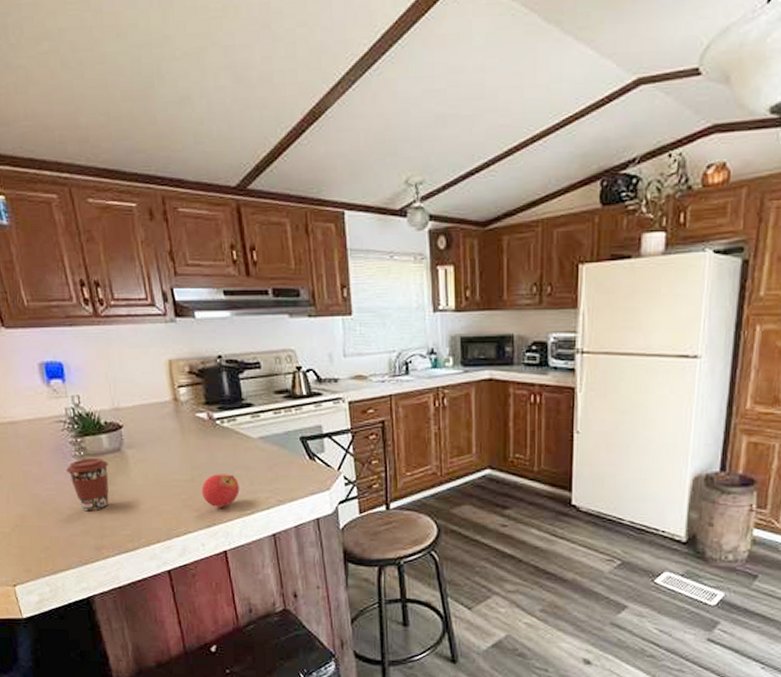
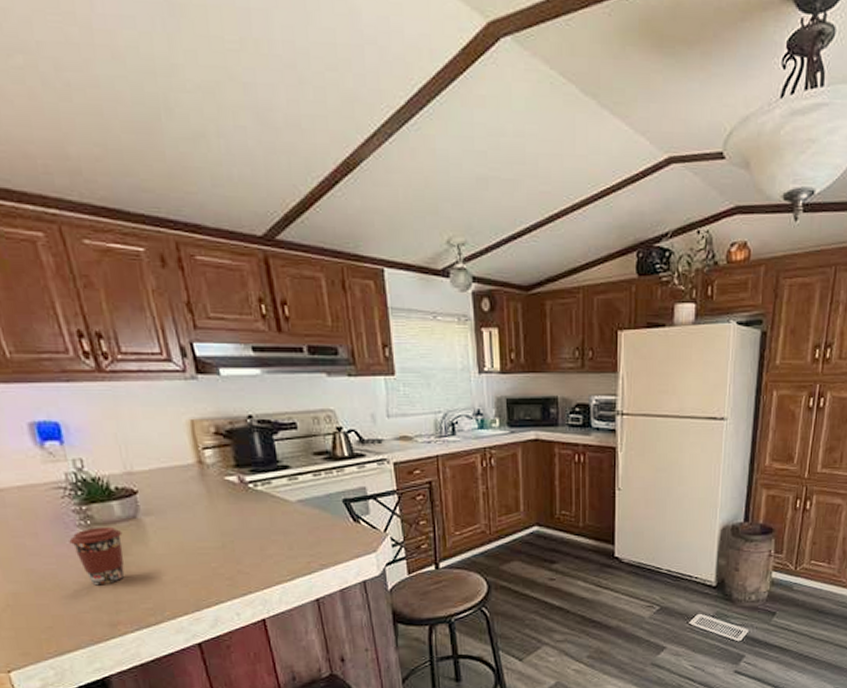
fruit: present [201,474,240,507] -> none [234,539,278,574]

